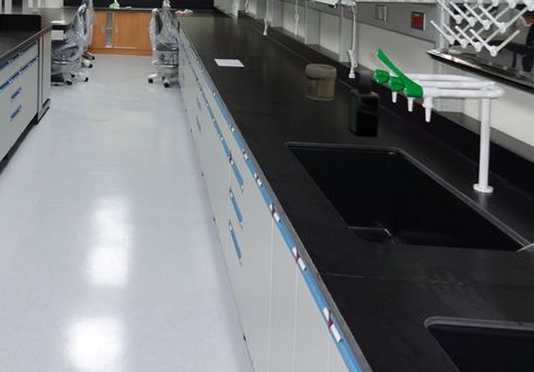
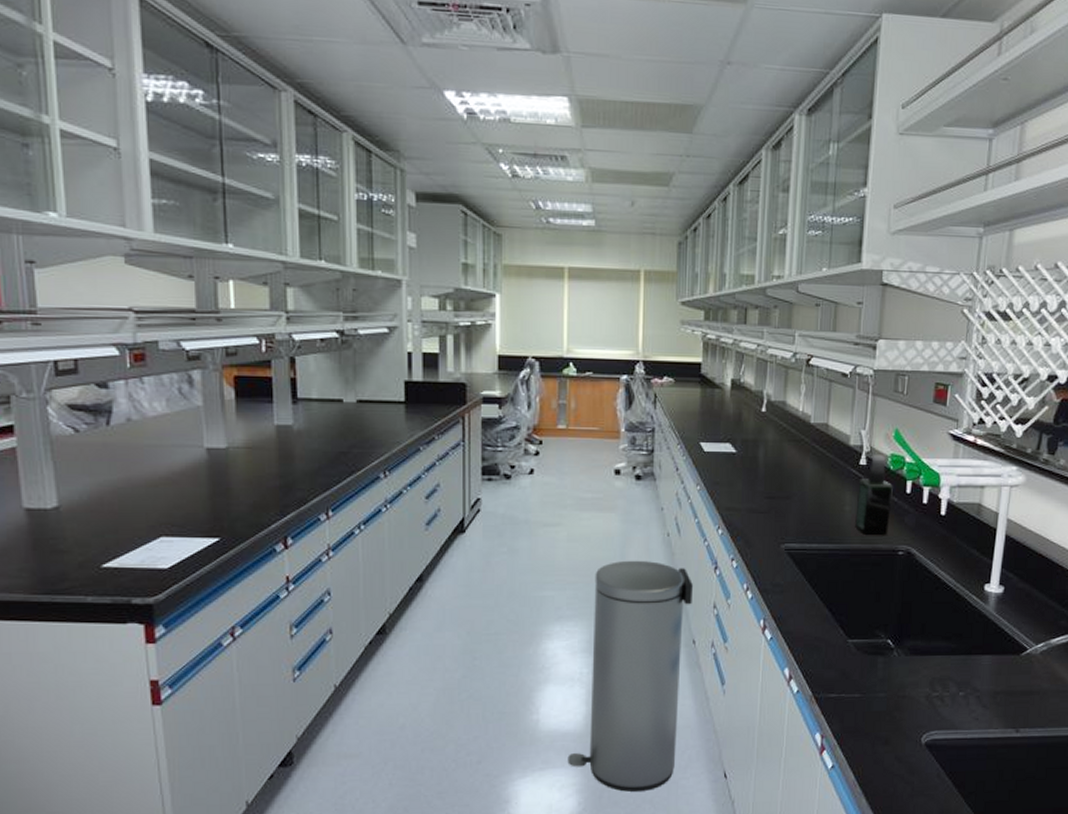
pedal bin: none [113,150,212,344] -> present [567,560,693,792]
jar: present [304,63,337,102] -> none [808,447,847,494]

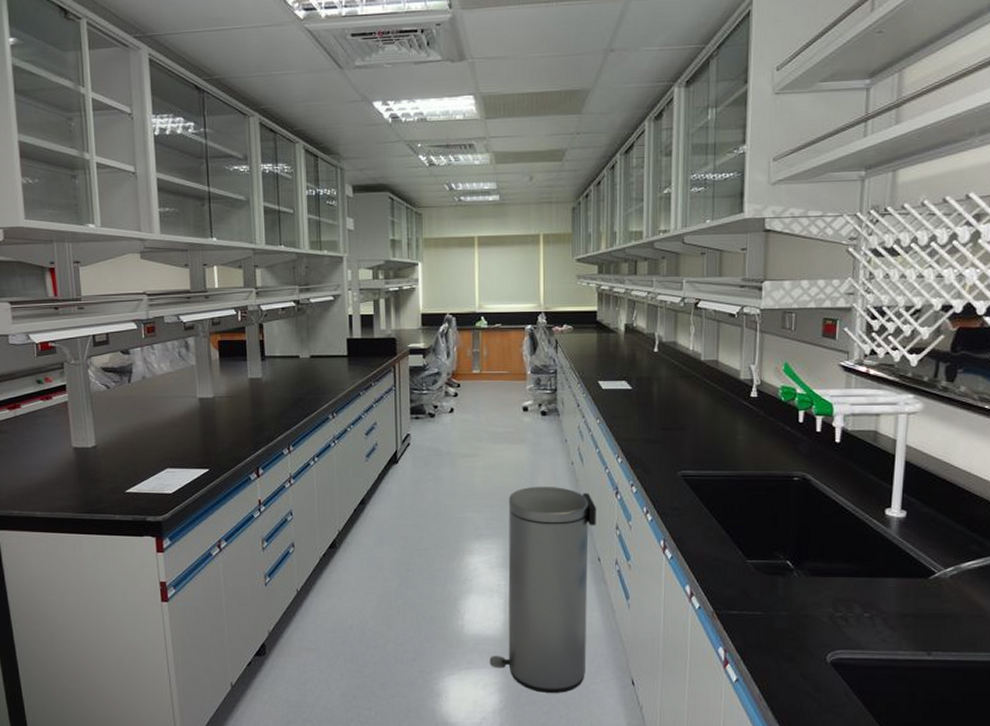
spray bottle: present [855,455,893,535] -> none [749,387,785,462]

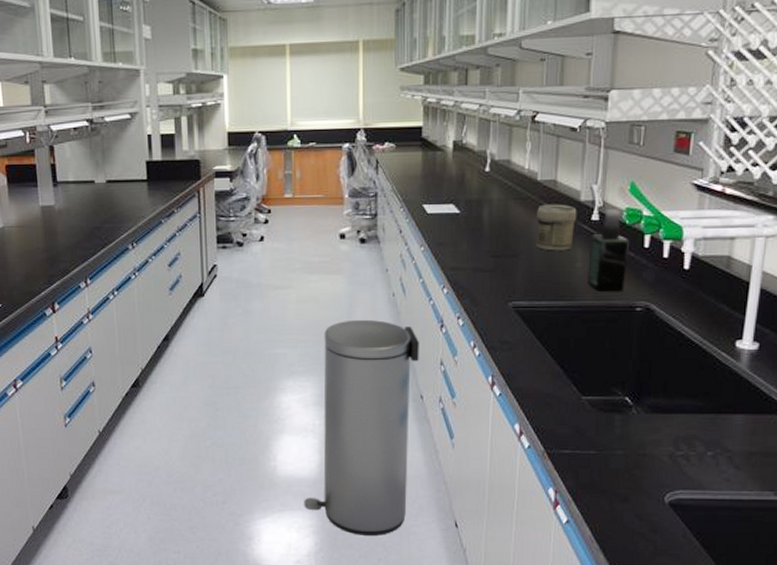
jar: none [700,382,738,425] -> present [536,204,577,251]
spray bottle: none [749,387,785,462] -> present [587,209,629,291]

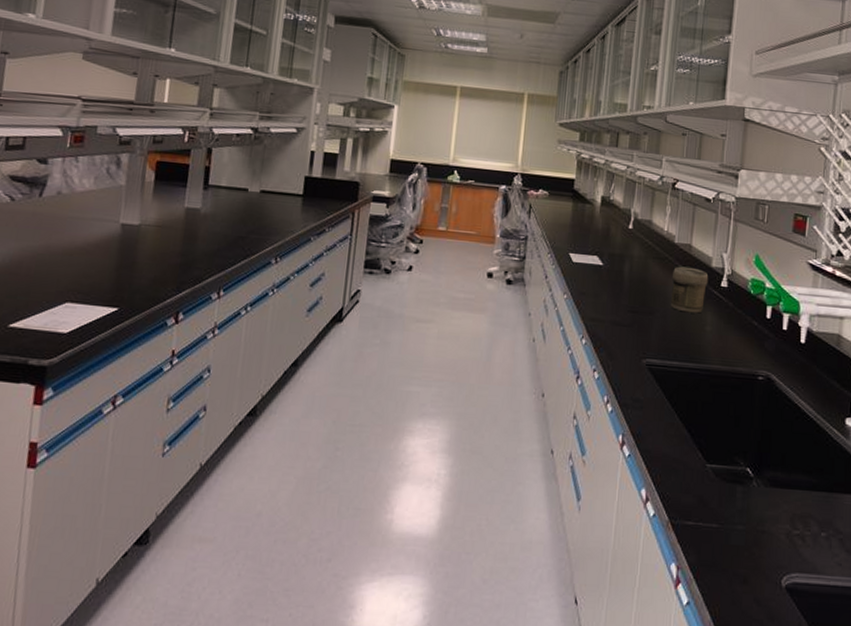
pedal bin: present [304,319,419,535] -> none [417,362,554,610]
spray bottle: present [587,209,629,291] -> none [715,278,753,358]

